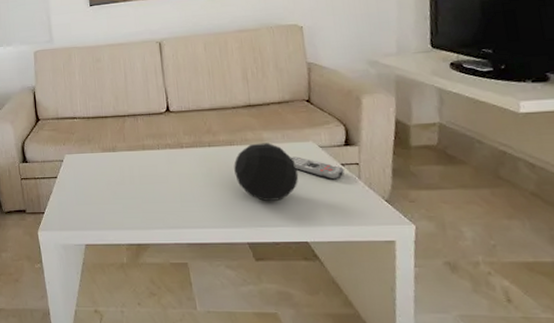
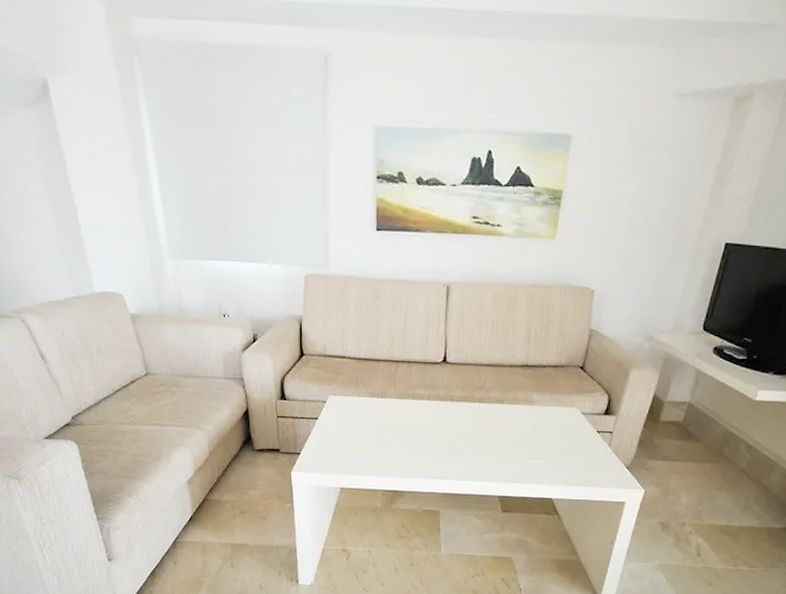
decorative orb: present [234,143,299,202] -> none [499,404,558,461]
remote control: present [291,157,344,180] -> none [554,420,598,445]

